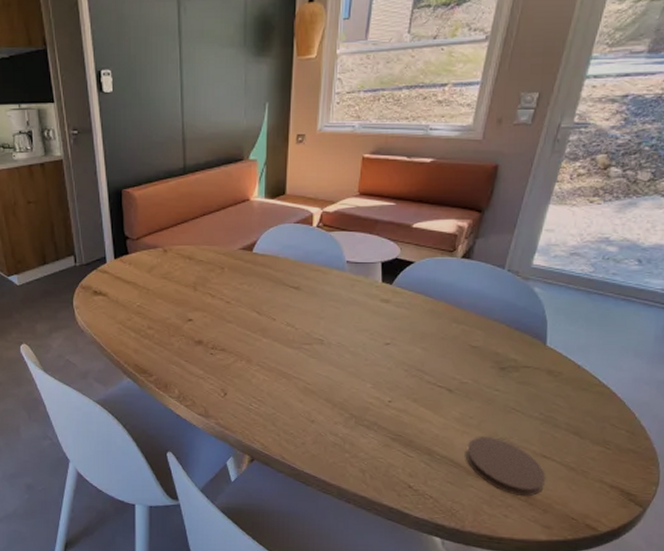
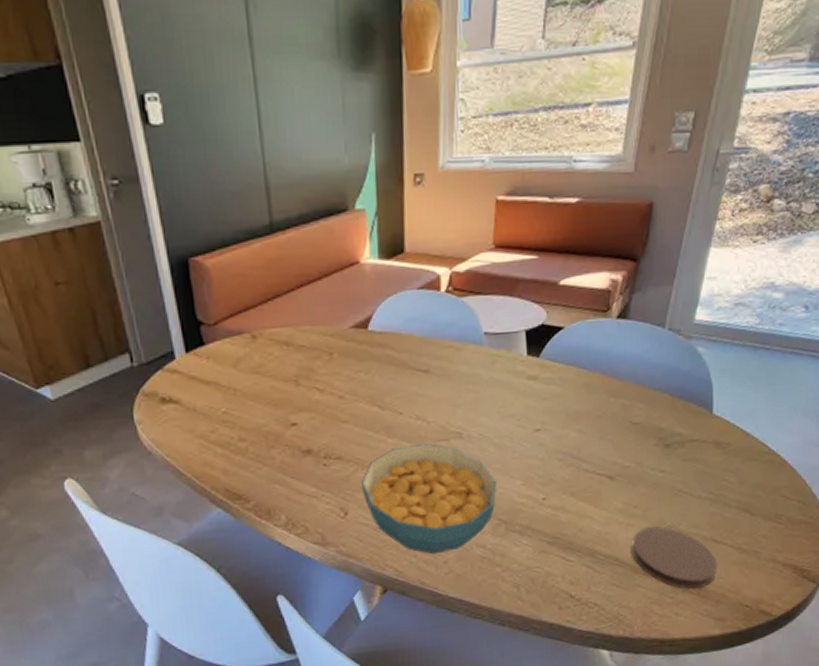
cereal bowl: none [239,346,351,436] -> present [362,444,497,555]

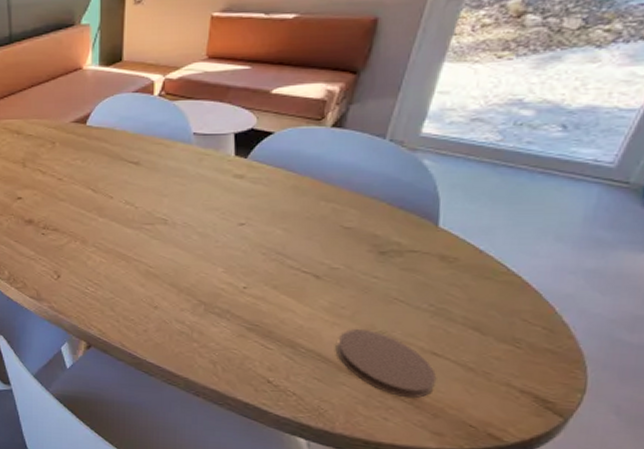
cereal bowl: present [362,444,497,555] -> none [74,225,199,323]

